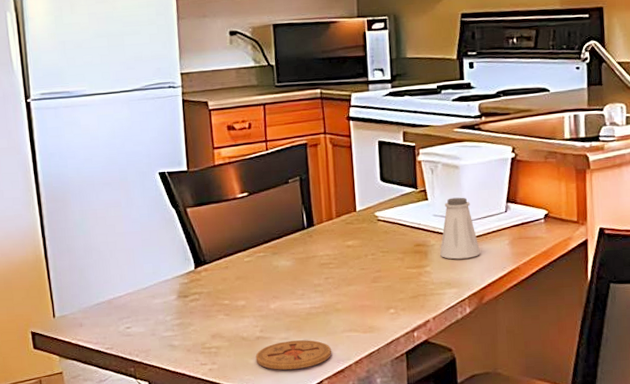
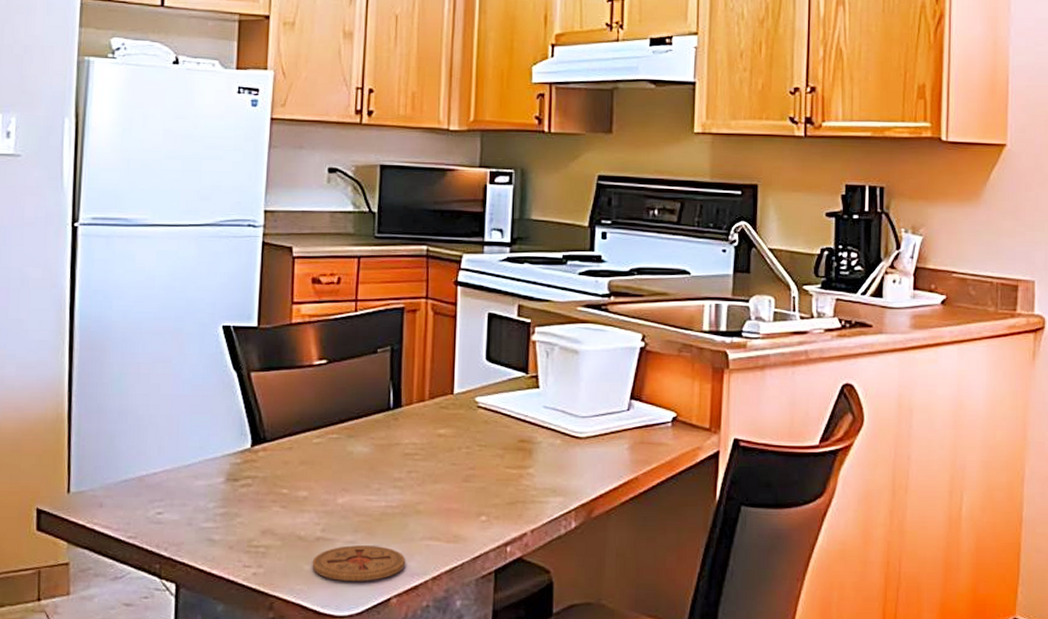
saltshaker: present [440,197,481,260] -> none [547,388,595,462]

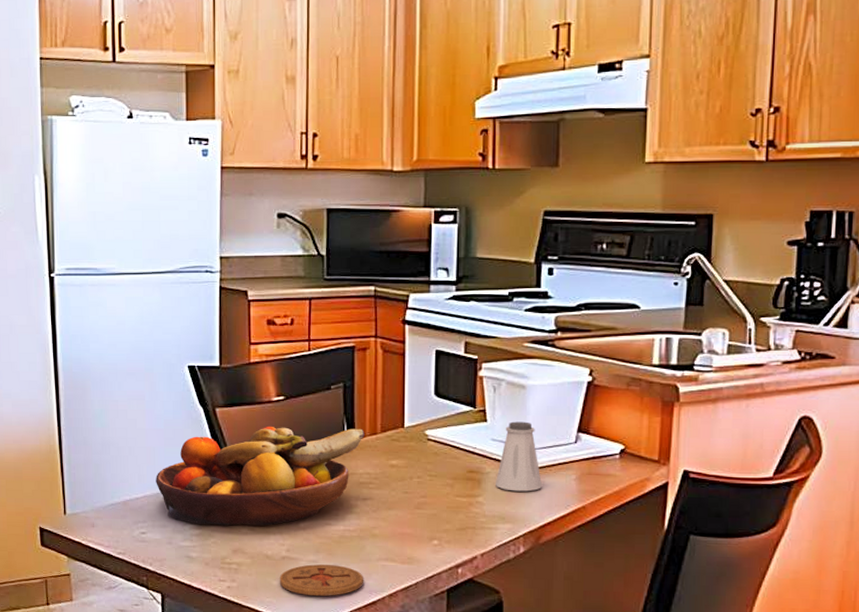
fruit bowl: none [178,392,412,504] -> present [156,426,365,526]
saltshaker: none [547,388,595,462] -> present [496,421,543,492]

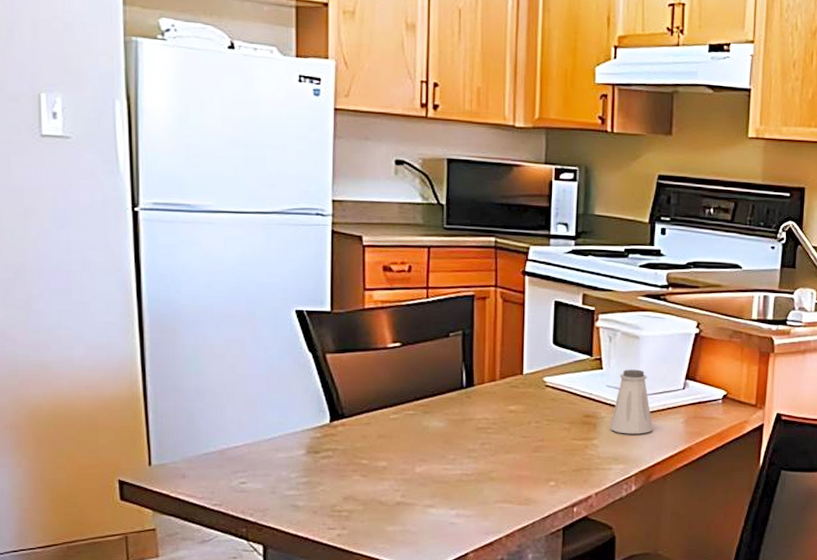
fruit bowl: present [156,426,365,526] -> none [258,372,483,473]
coaster: present [279,564,364,597] -> none [393,508,482,540]

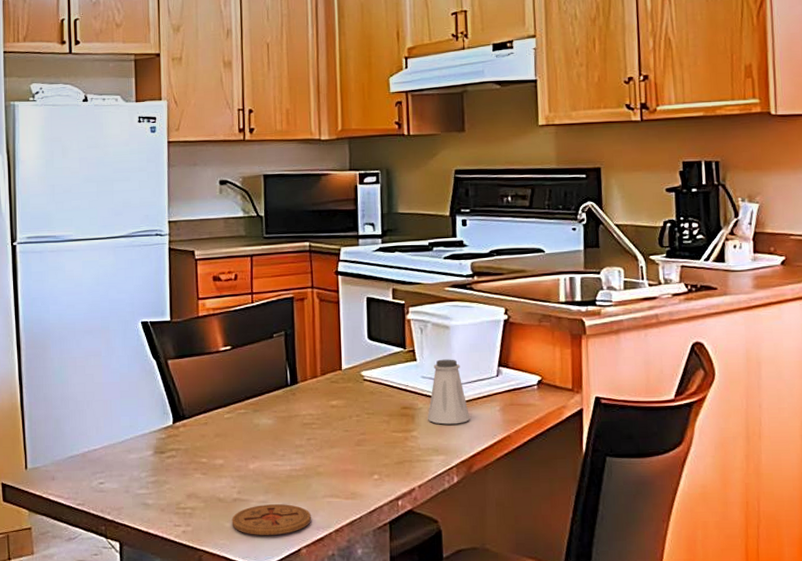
coaster: none [393,508,482,540] -> present [231,503,312,536]

